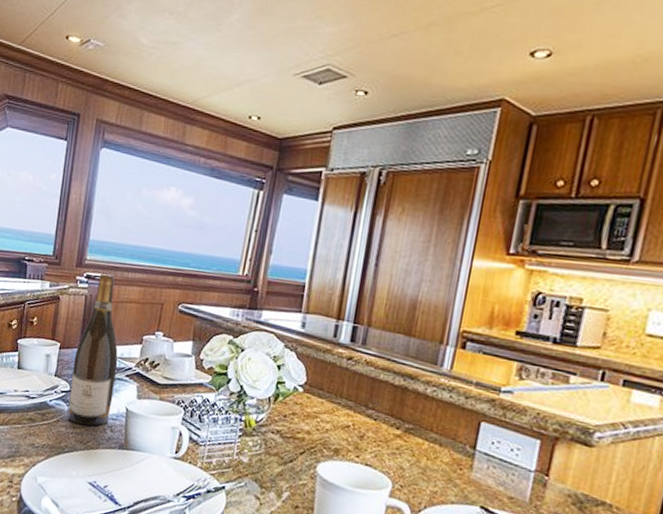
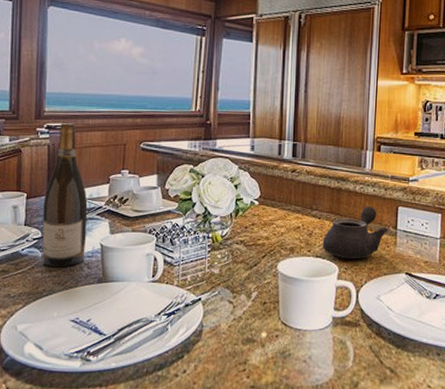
teapot: none [374,414,464,478] -> present [322,206,388,259]

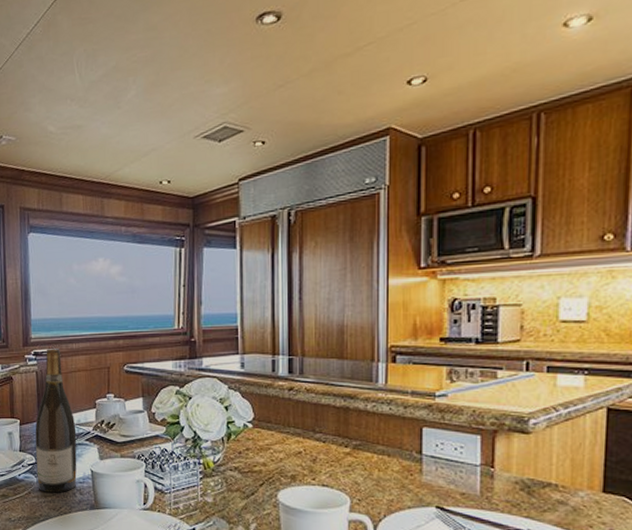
teapot: present [322,206,388,259] -> none [329,428,411,489]

